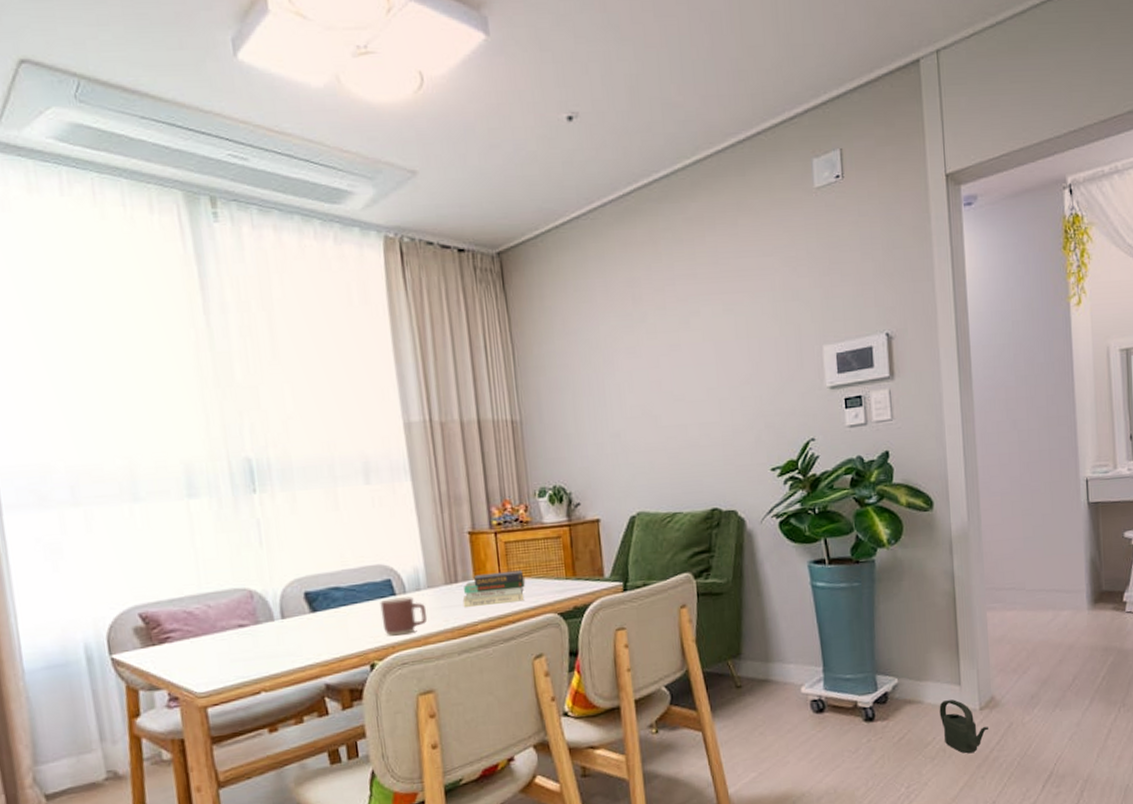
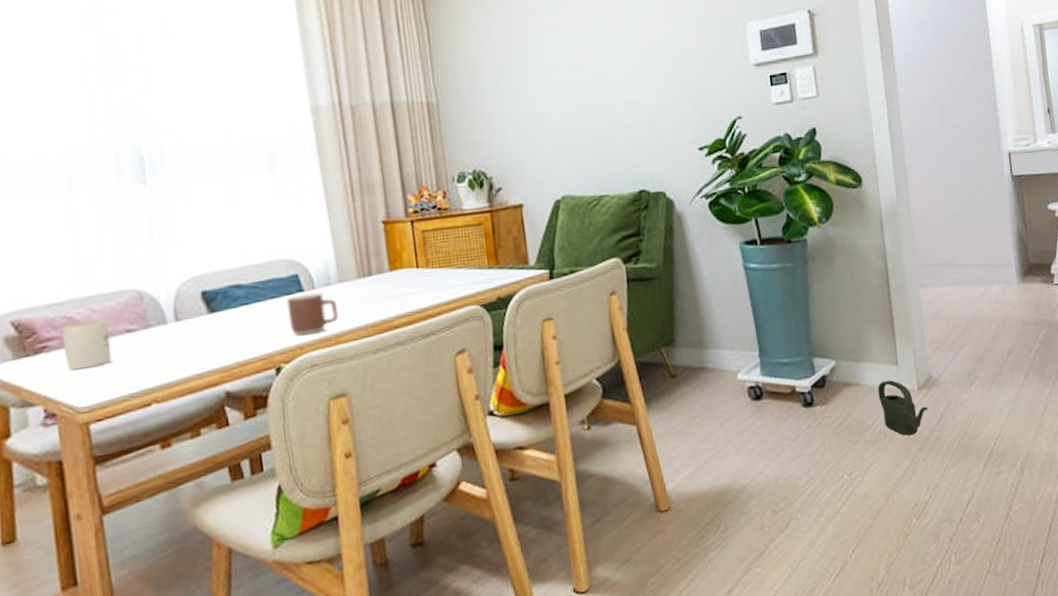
mug: none [183,614,226,660] -> present [62,319,112,371]
books: present [462,570,526,608] -> none [377,260,446,303]

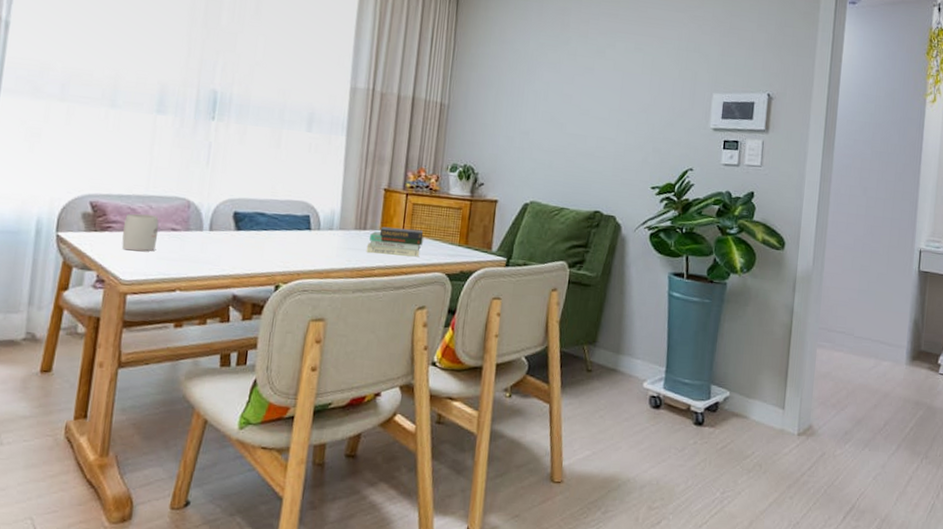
mug: present [286,292,339,336] -> none [294,232,334,266]
books: none [377,260,446,303] -> present [366,226,424,257]
watering can: present [877,380,928,436] -> none [761,420,803,473]

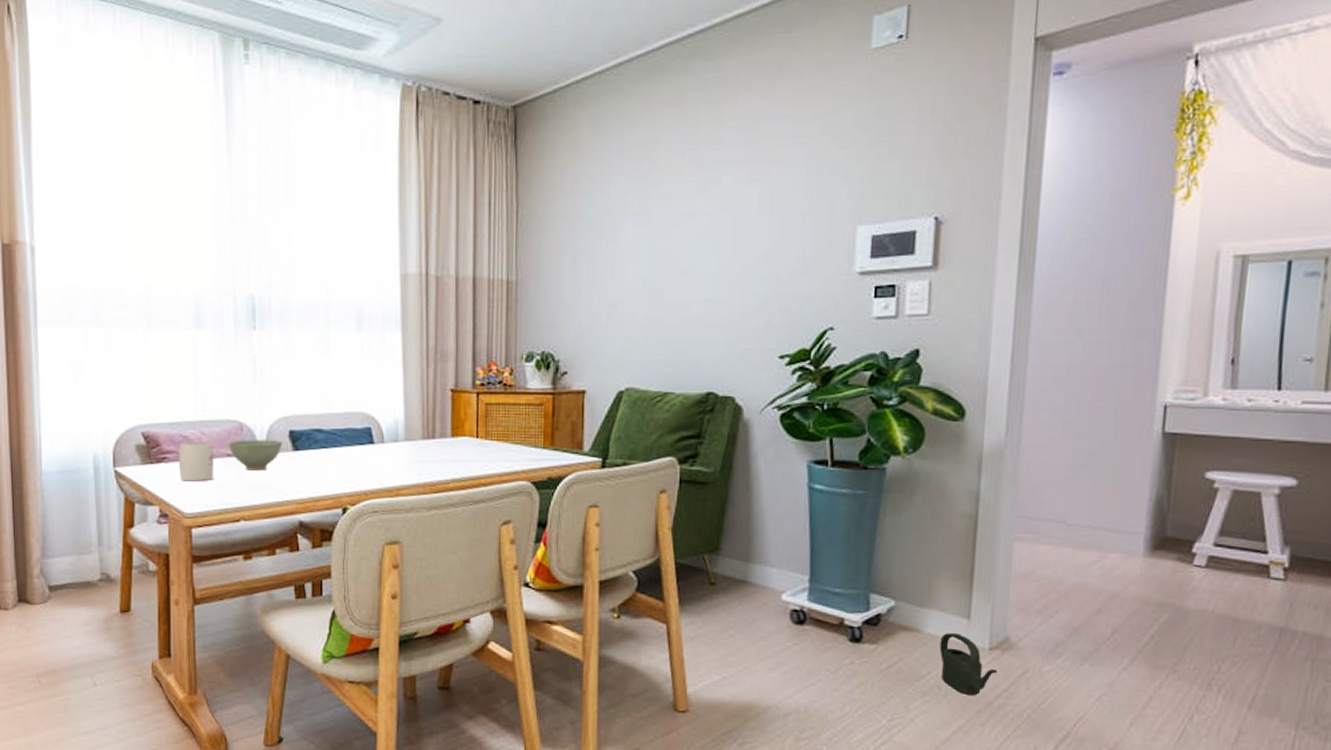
bowl: none [174,216,227,246] -> present [228,440,283,471]
books: present [366,226,424,257] -> none [437,432,502,465]
watering can: none [761,420,803,473] -> present [939,633,997,695]

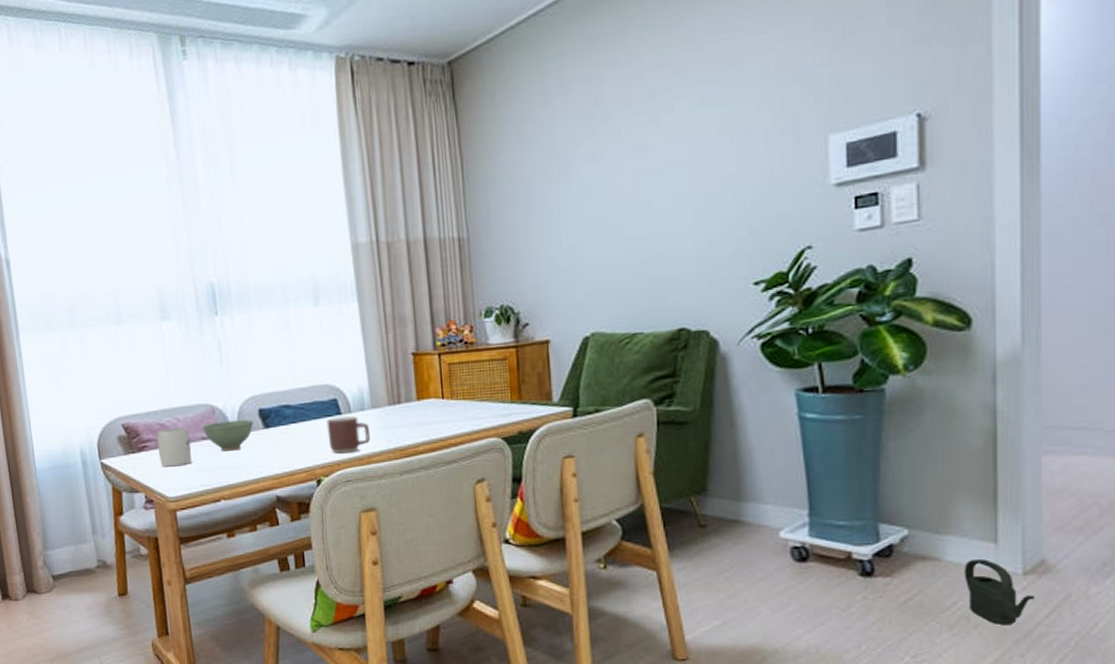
mug: none [358,446,402,484] -> present [326,416,371,454]

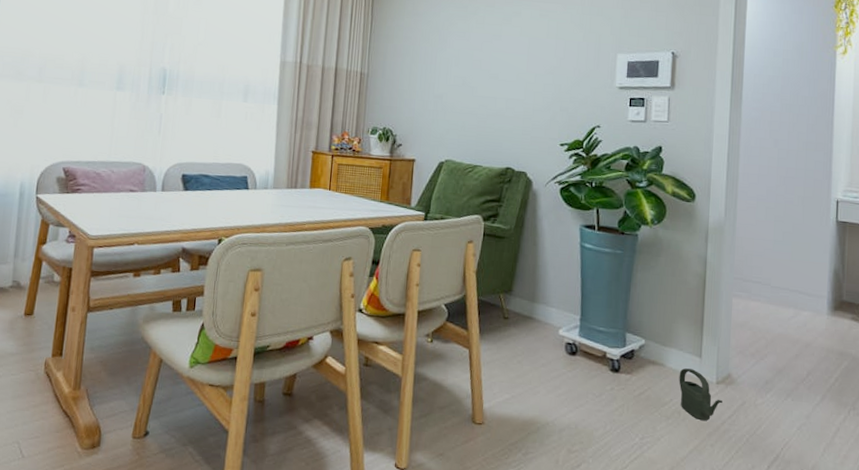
mug: present [157,427,192,467] -> none [89,177,120,210]
bowl: present [202,419,254,451] -> none [132,179,176,205]
mug: present [326,416,371,454] -> none [234,191,269,221]

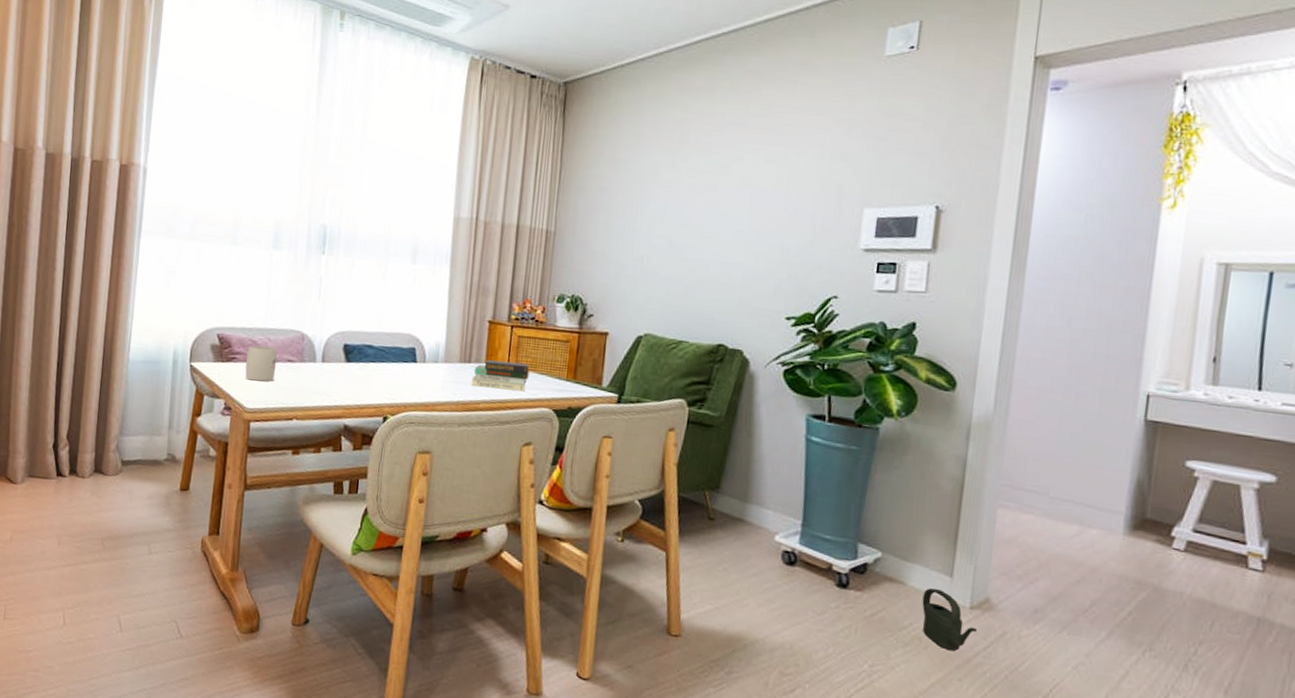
mug: none [89,177,120,210] -> present [245,345,277,382]
books: none [297,185,349,213] -> present [471,359,530,392]

